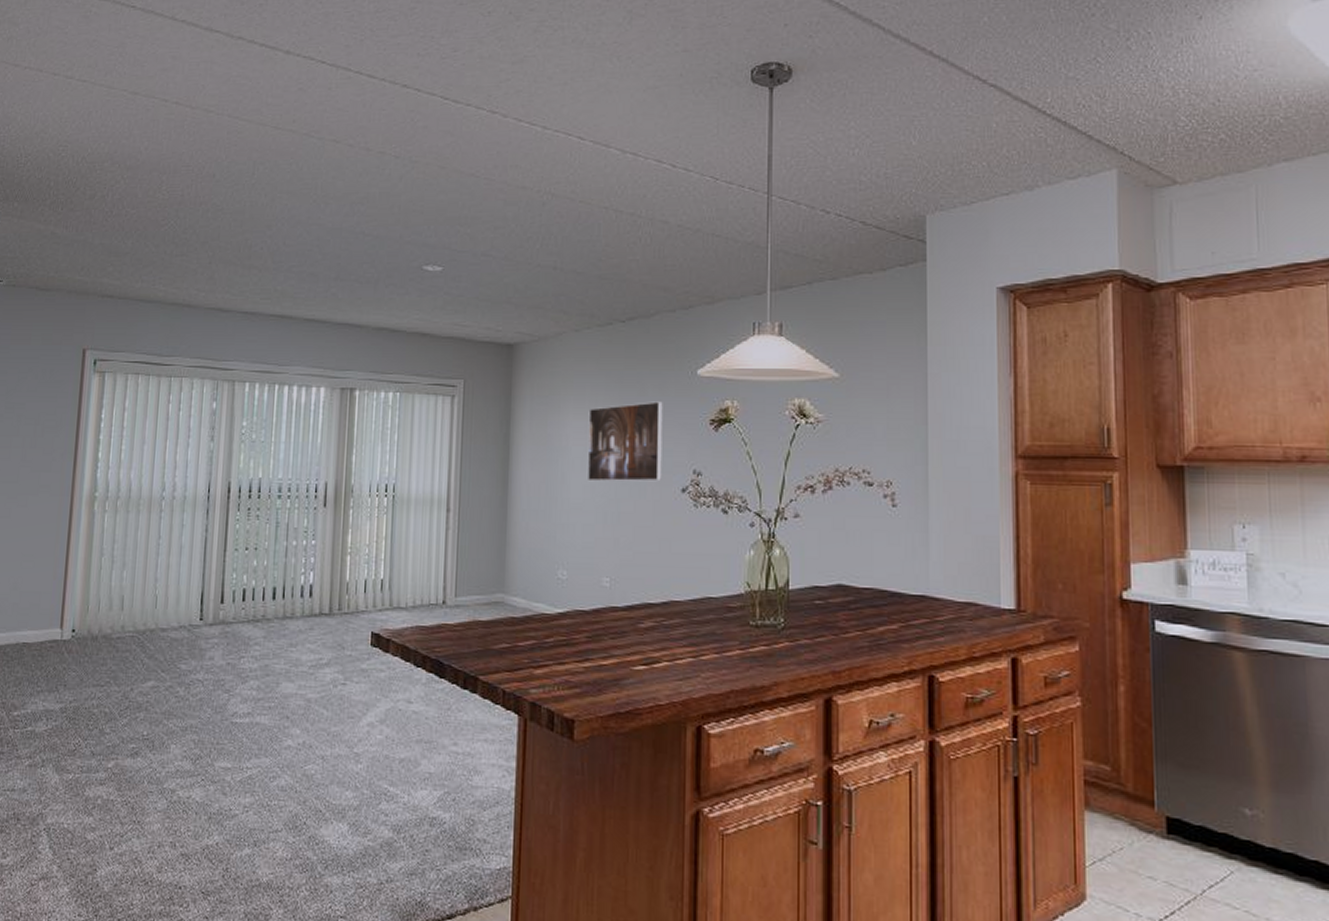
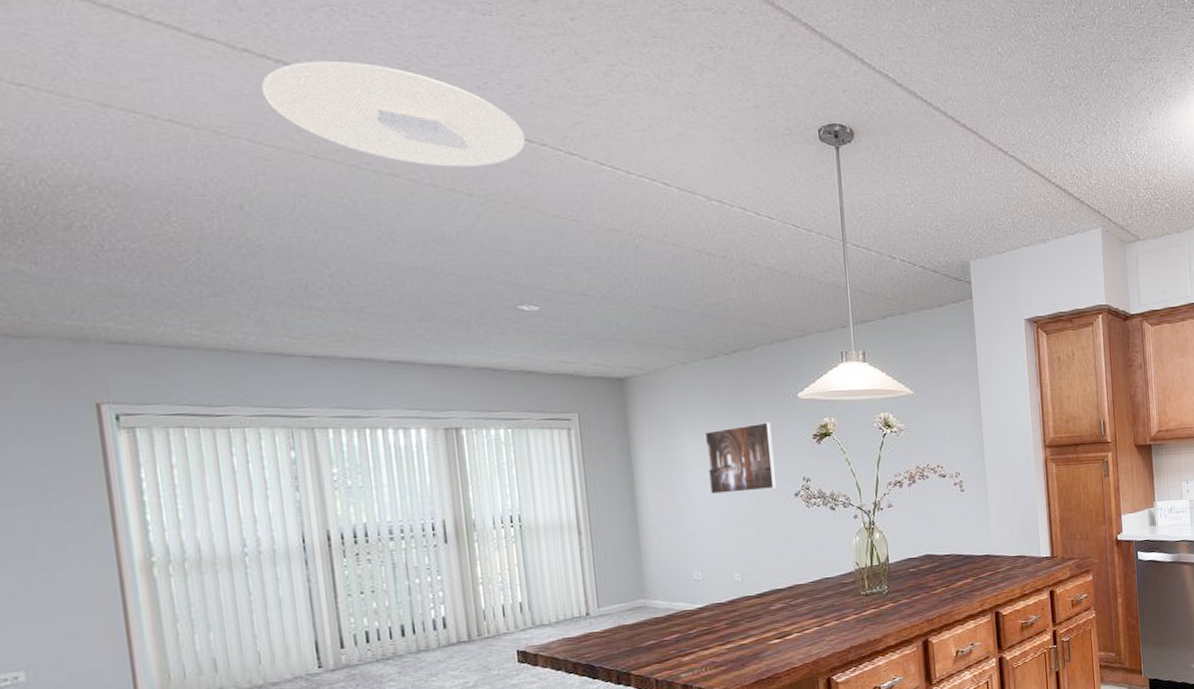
ceiling light: none [246,40,453,131] -> present [261,61,526,167]

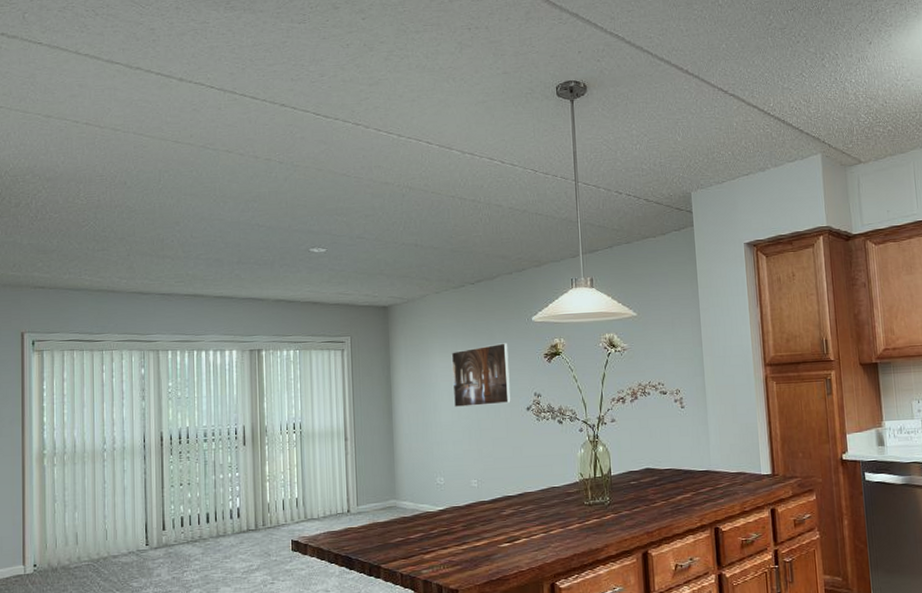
ceiling light: present [261,61,526,167] -> none [145,69,324,143]

